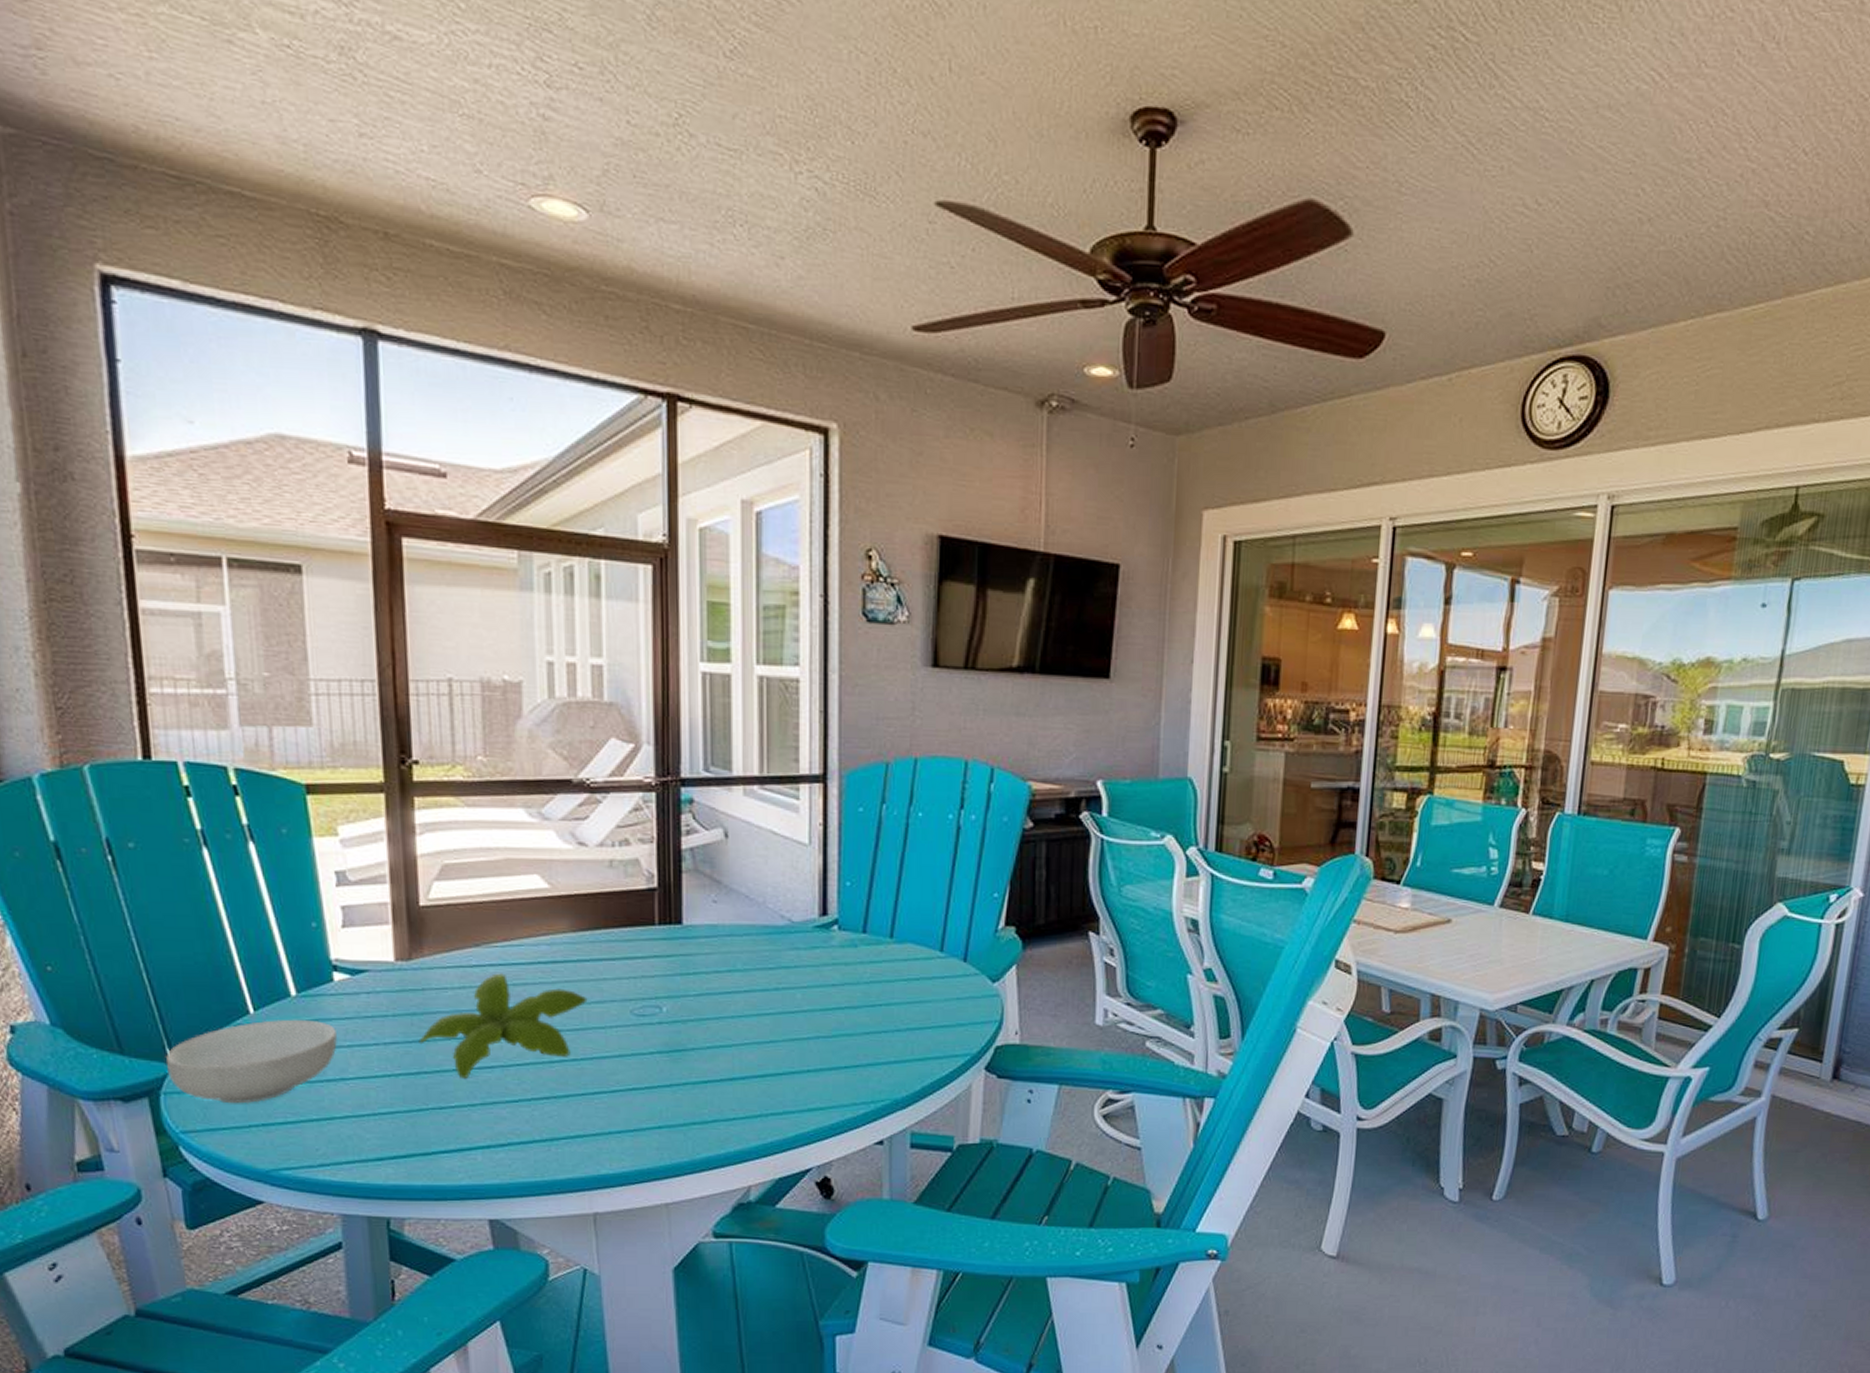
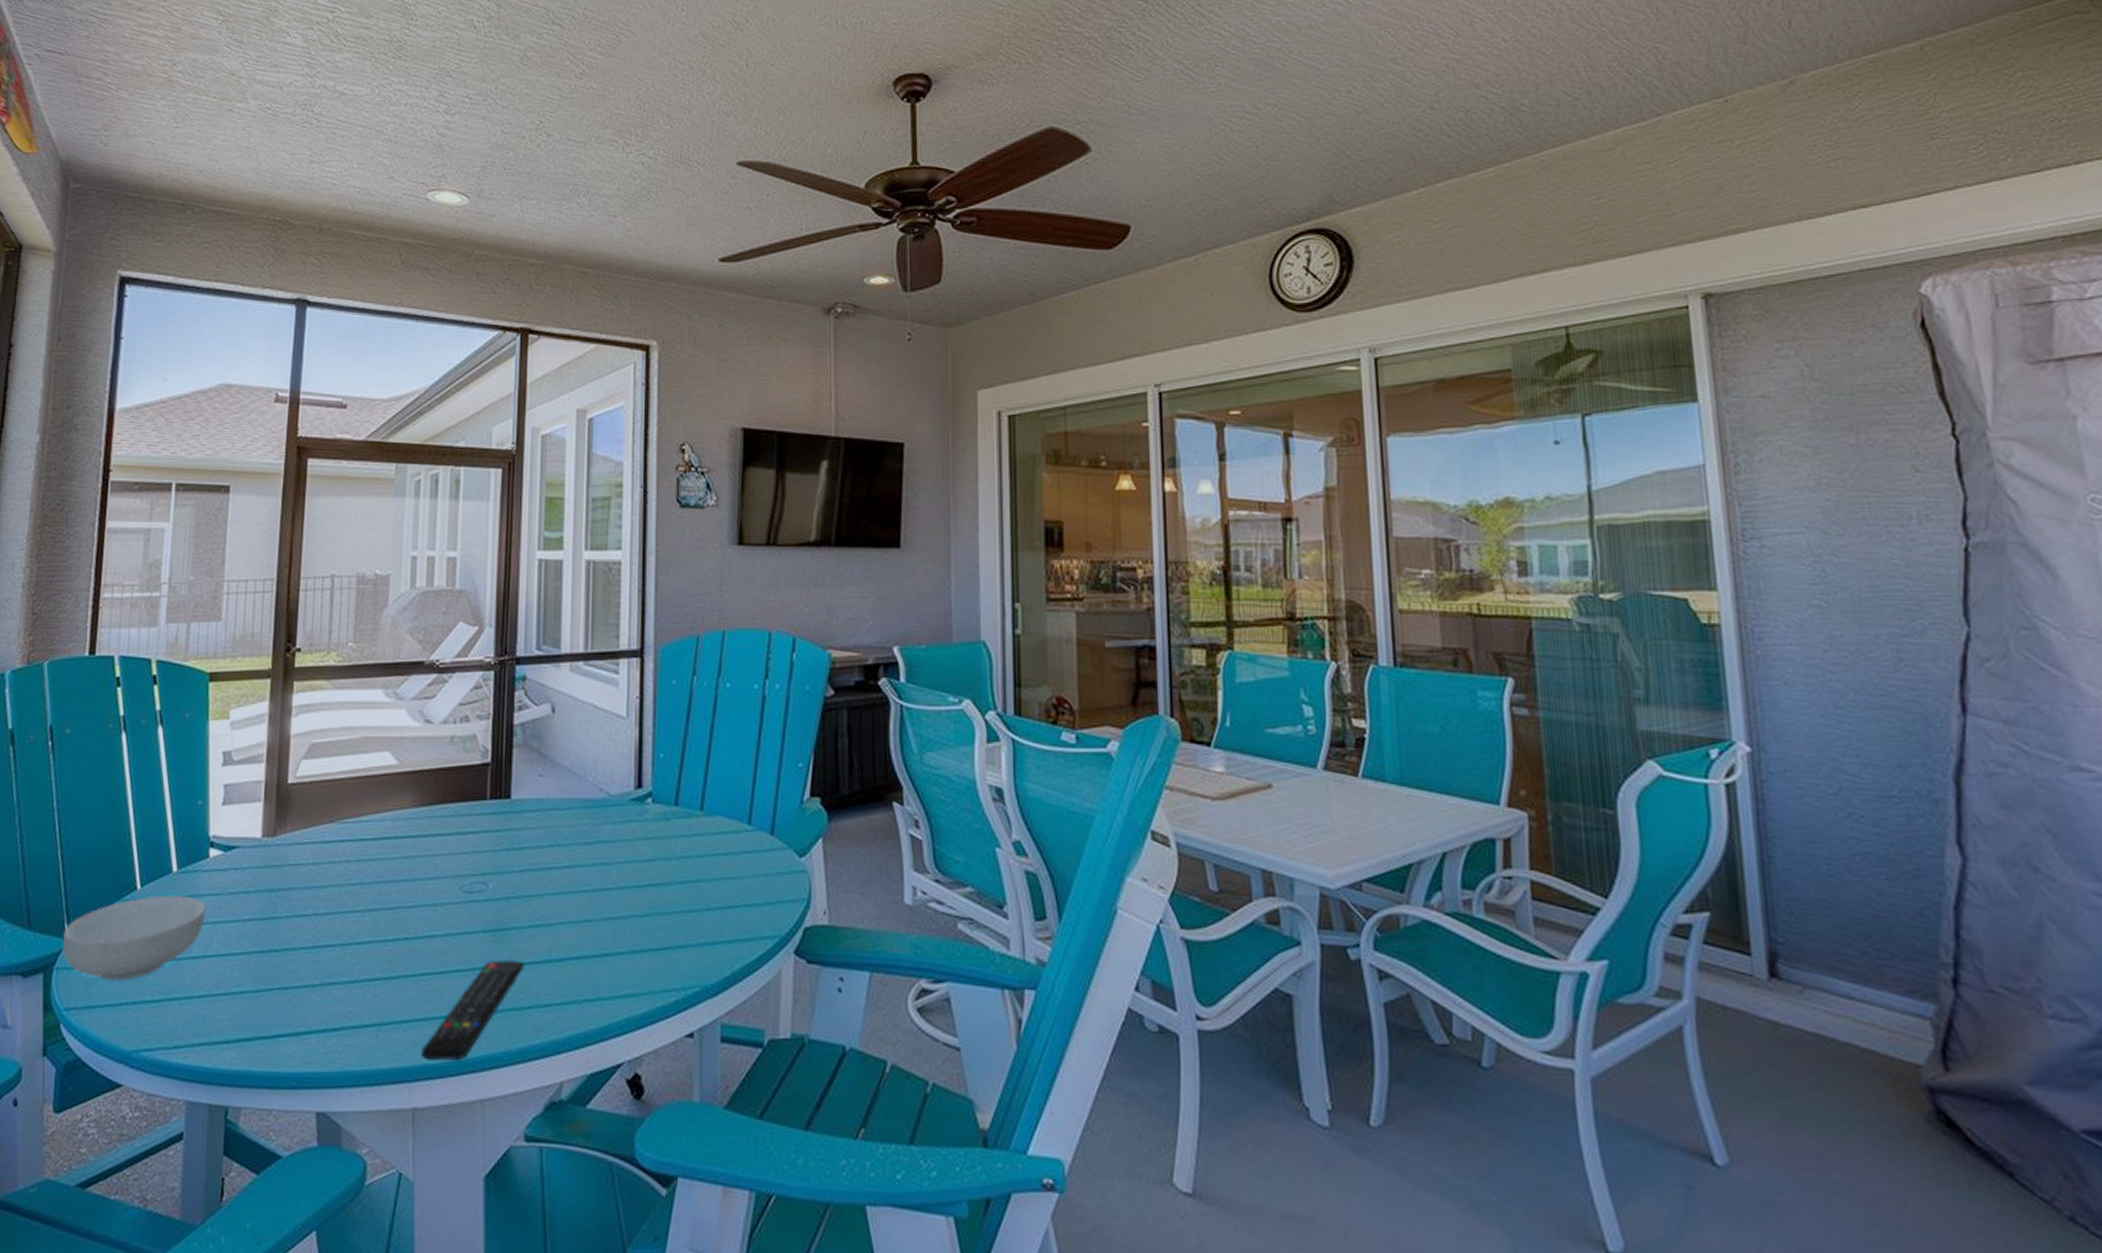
plant: present [418,973,588,1078] -> none [273,849,423,957]
remote control: none [598,1077,706,1171] -> present [421,958,525,1061]

